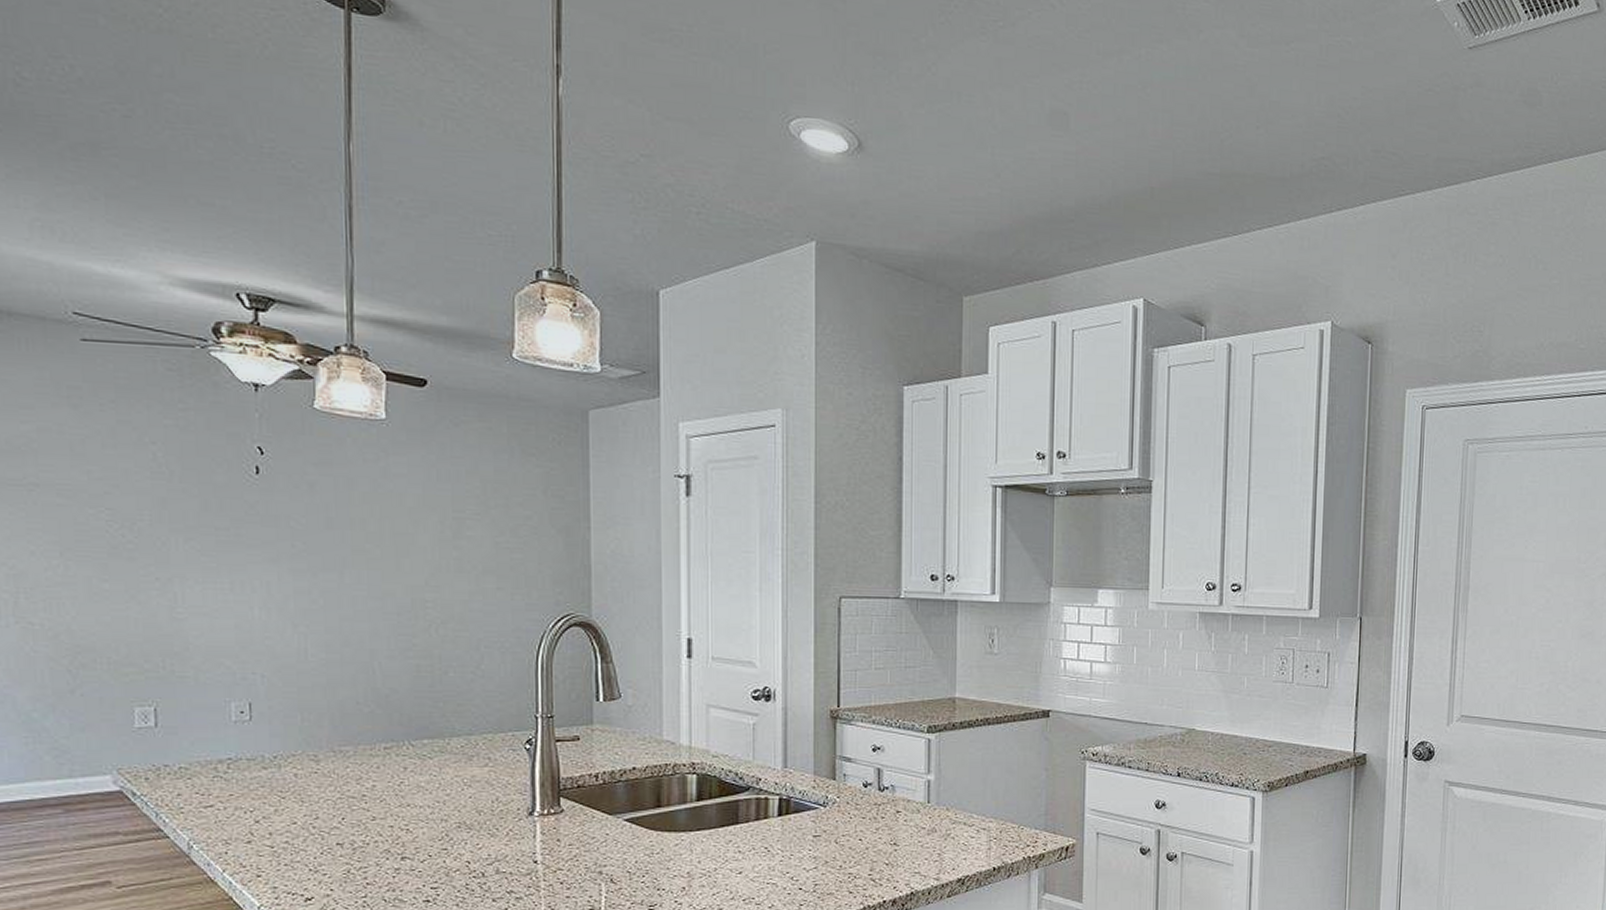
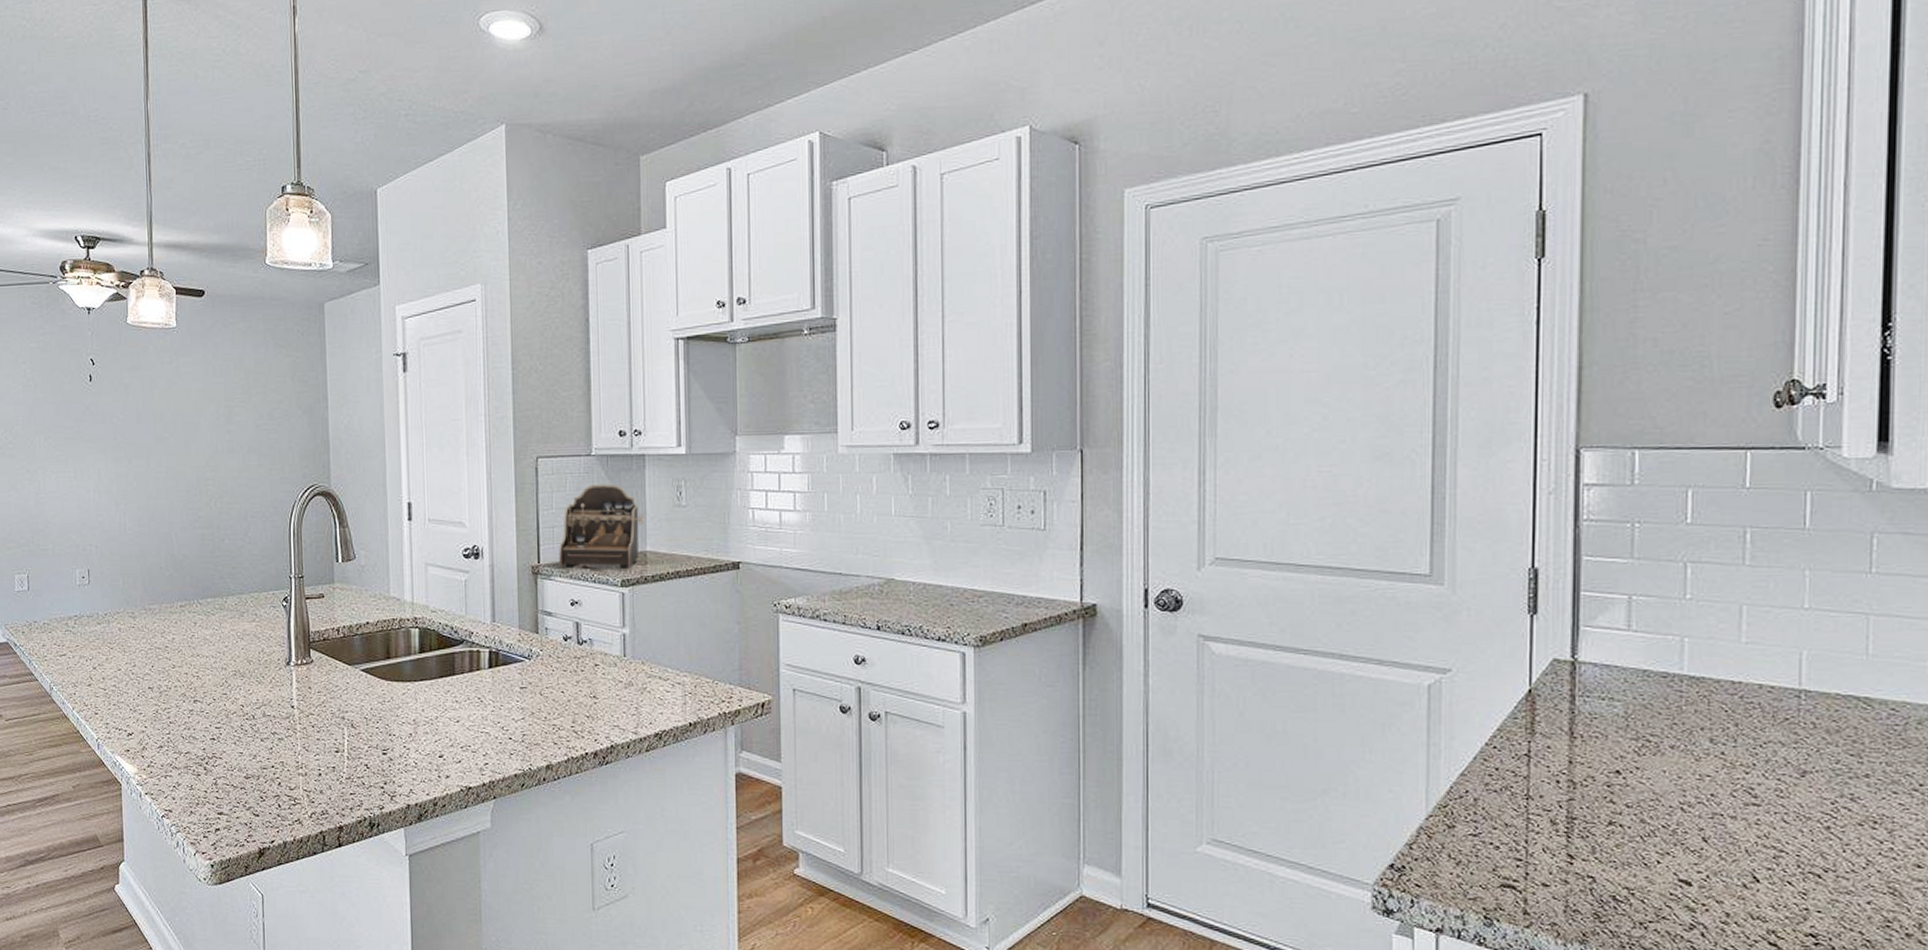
spice rack: none [861,628,953,716] -> present [559,484,643,570]

